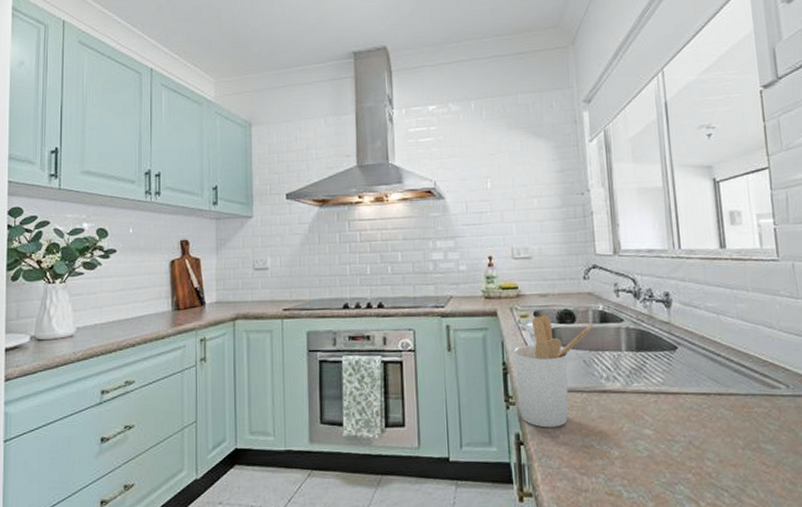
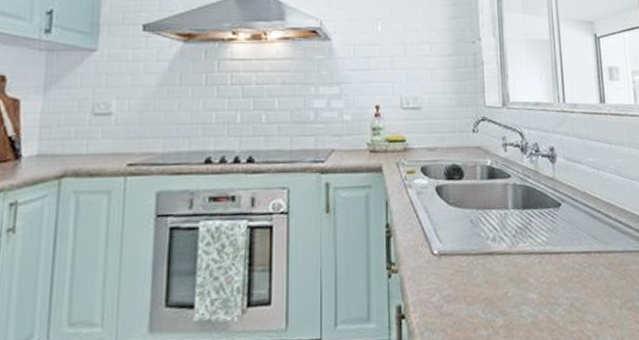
utensil holder: present [513,314,594,428] -> none [398,170,482,298]

